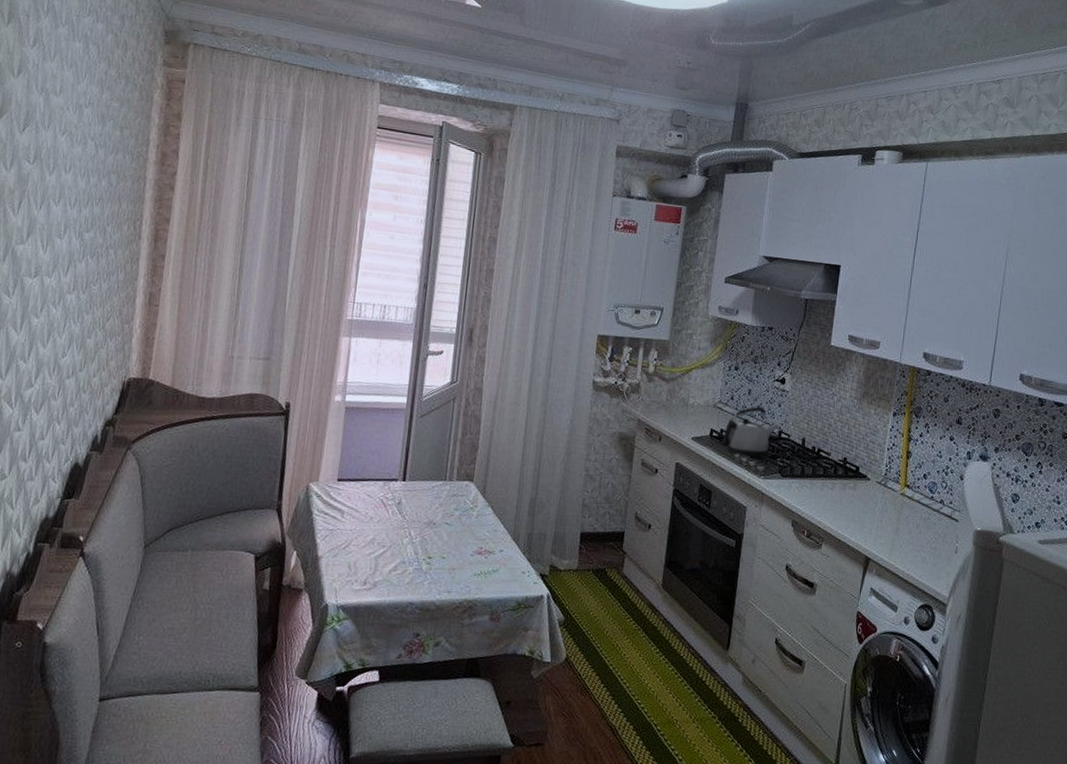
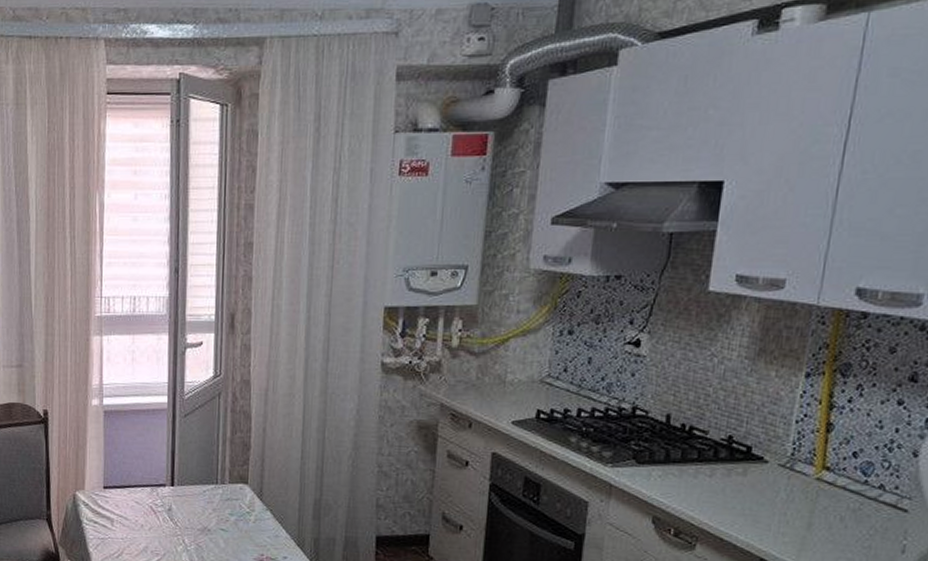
kettle: present [722,406,780,459] -> none [552,377,633,443]

